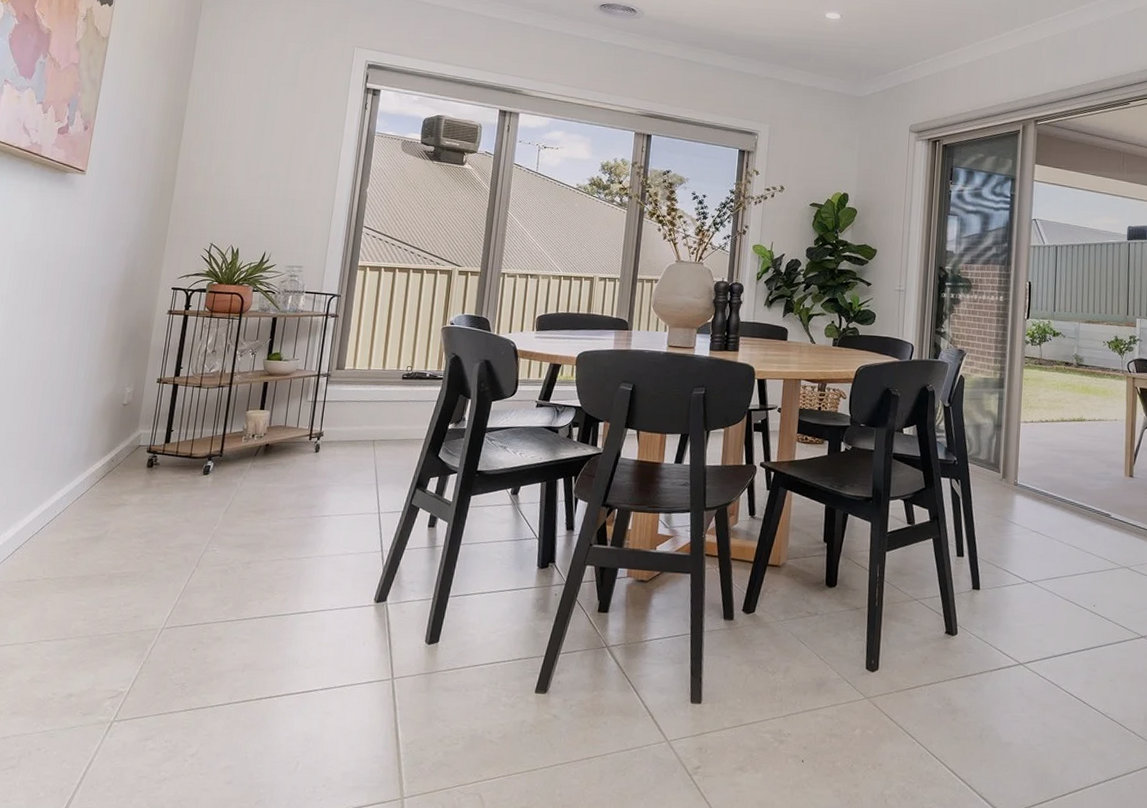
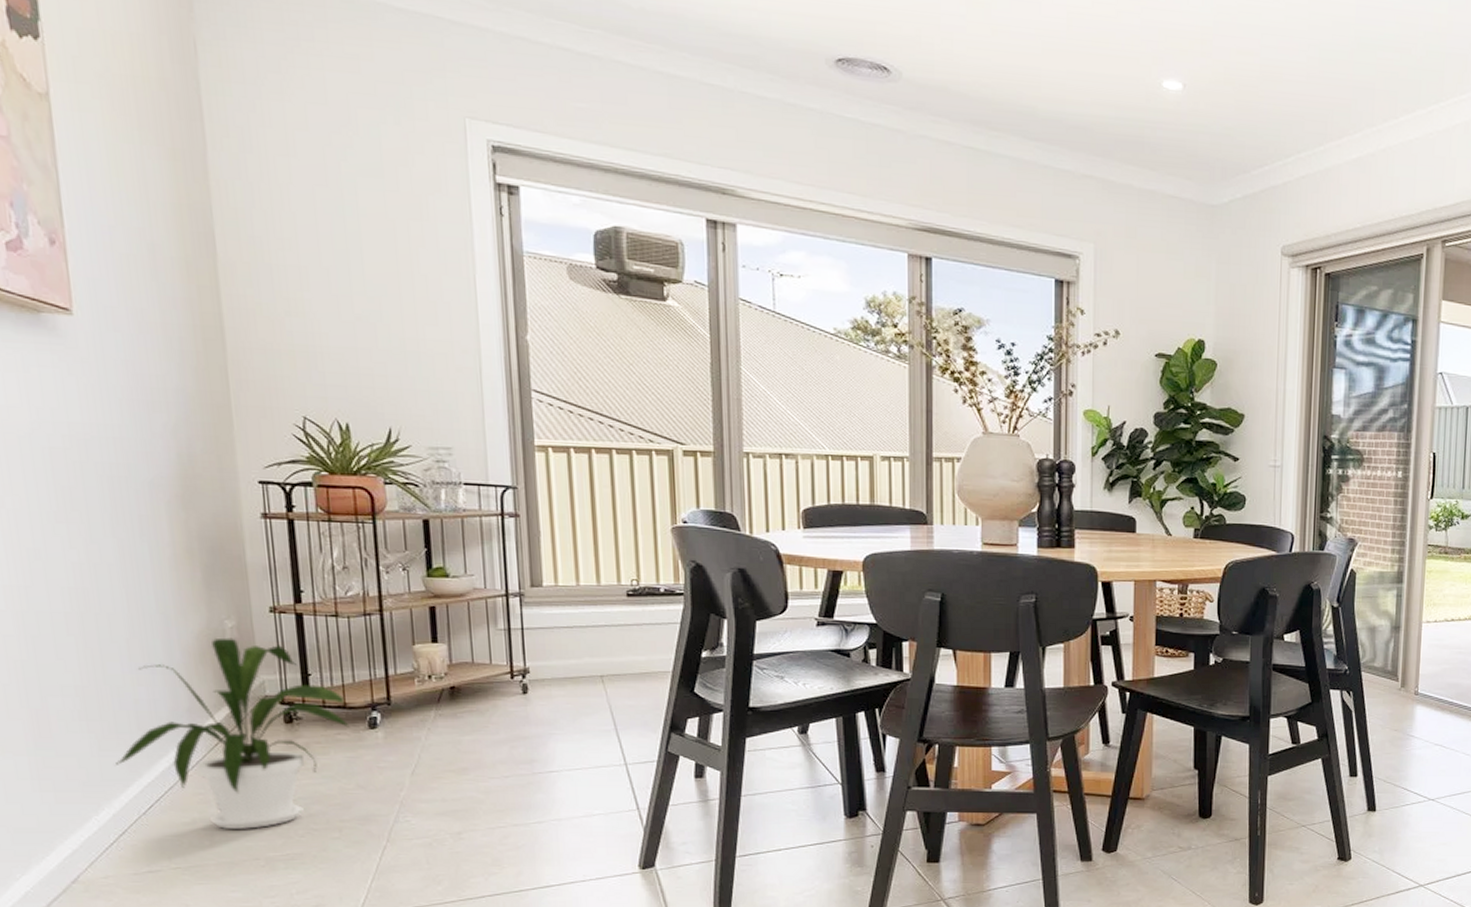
house plant: none [28,400,193,550] -> present [116,637,350,829]

